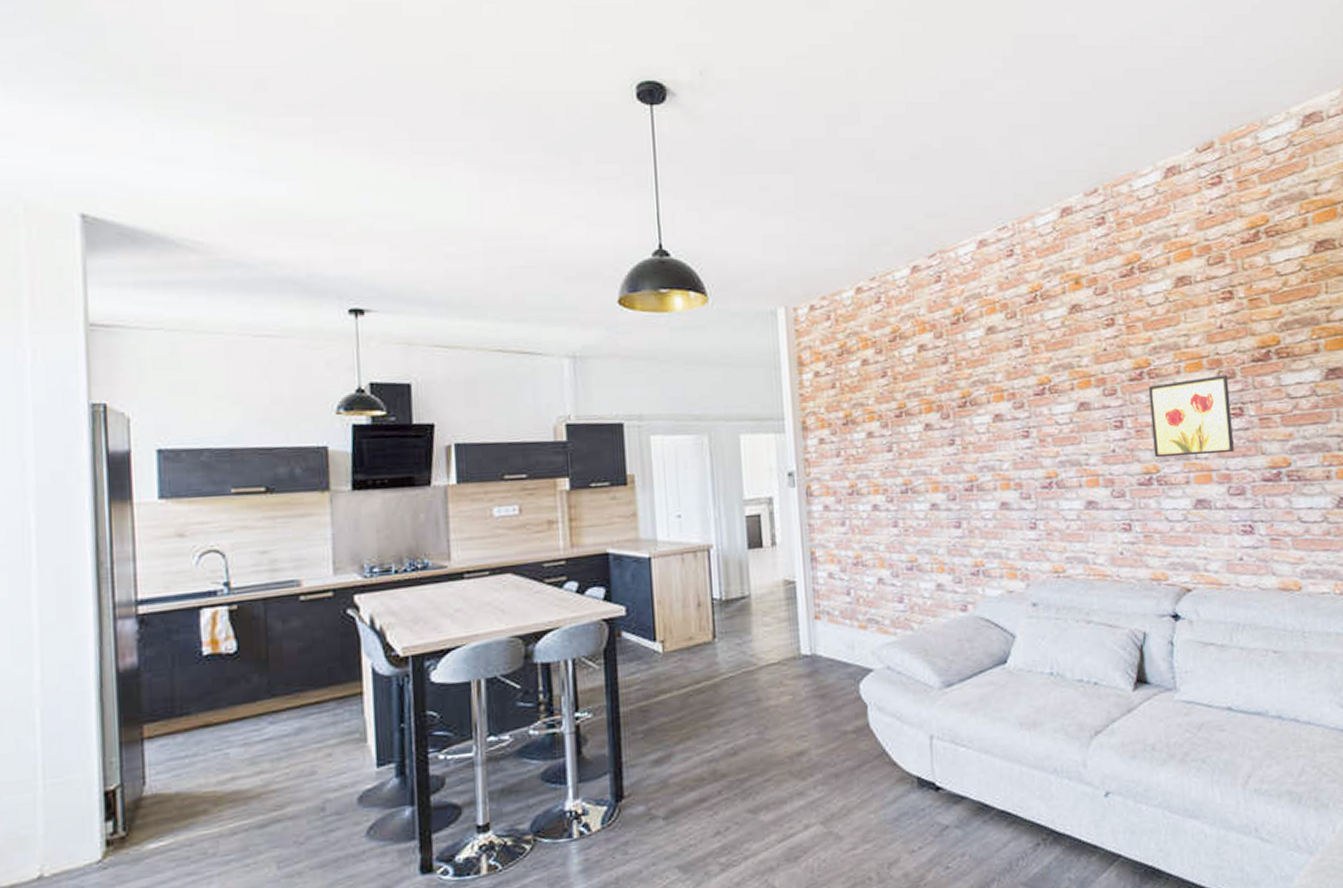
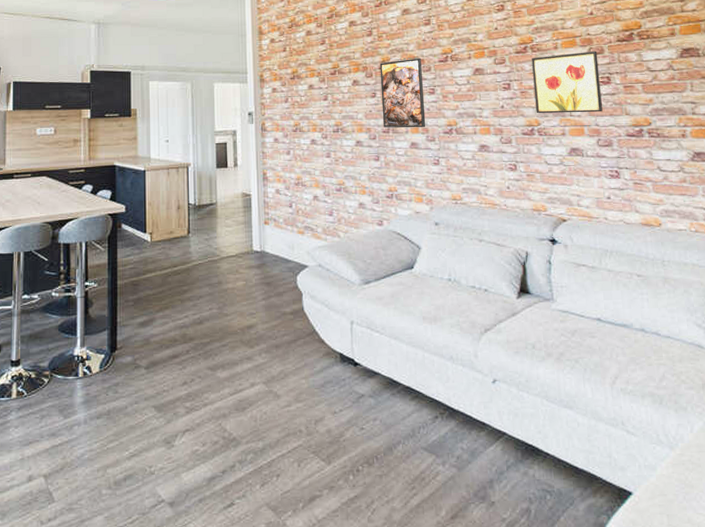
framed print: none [958,390,1019,485] -> present [379,57,426,128]

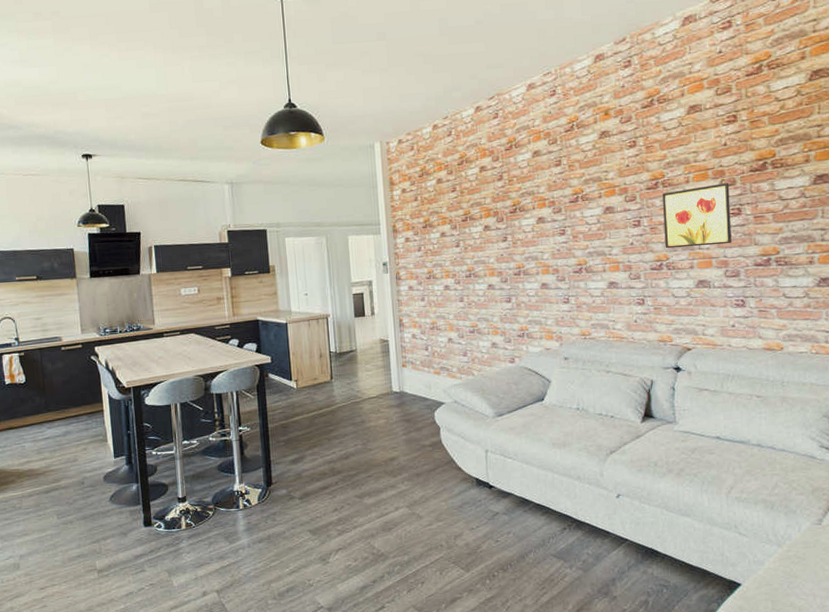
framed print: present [379,57,426,128] -> none [510,199,556,270]

